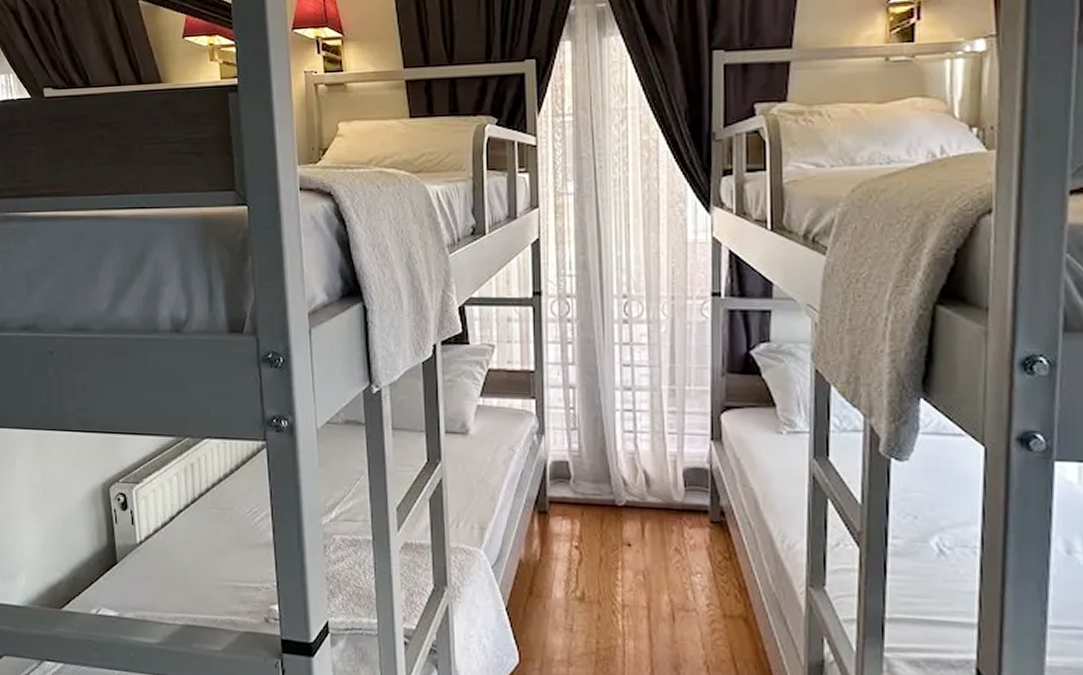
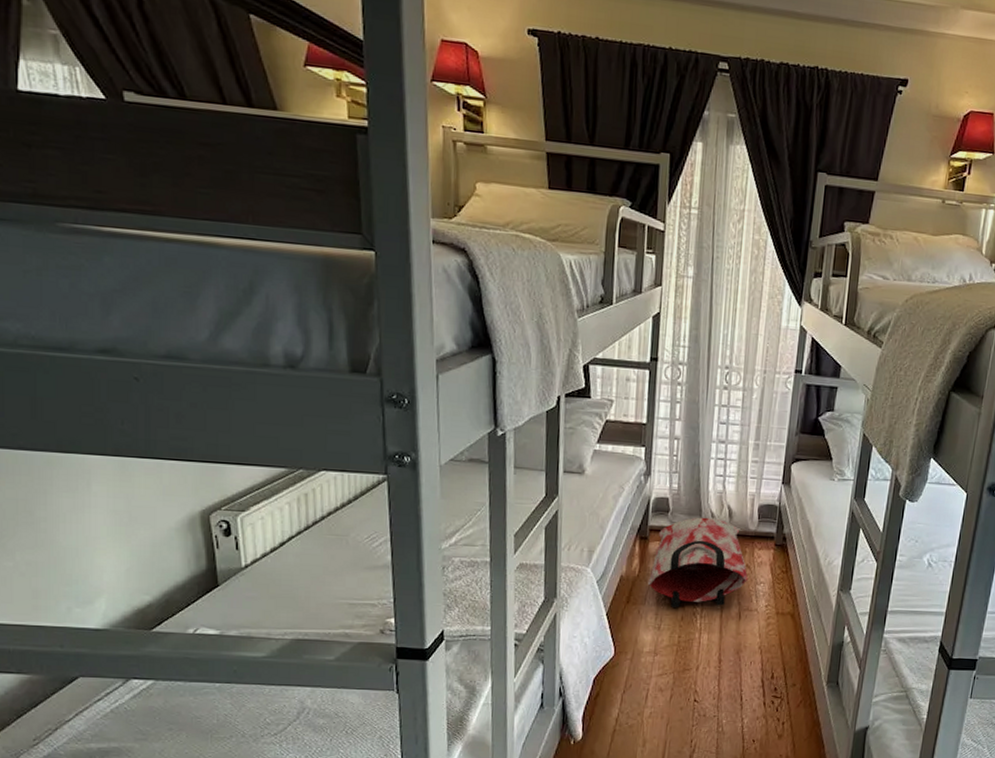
bag: none [552,485,679,603] -> present [647,517,748,608]

